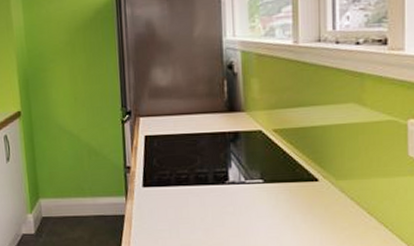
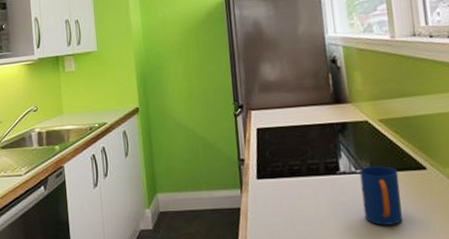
mug: none [249,176,290,235] -> present [359,166,402,226]

